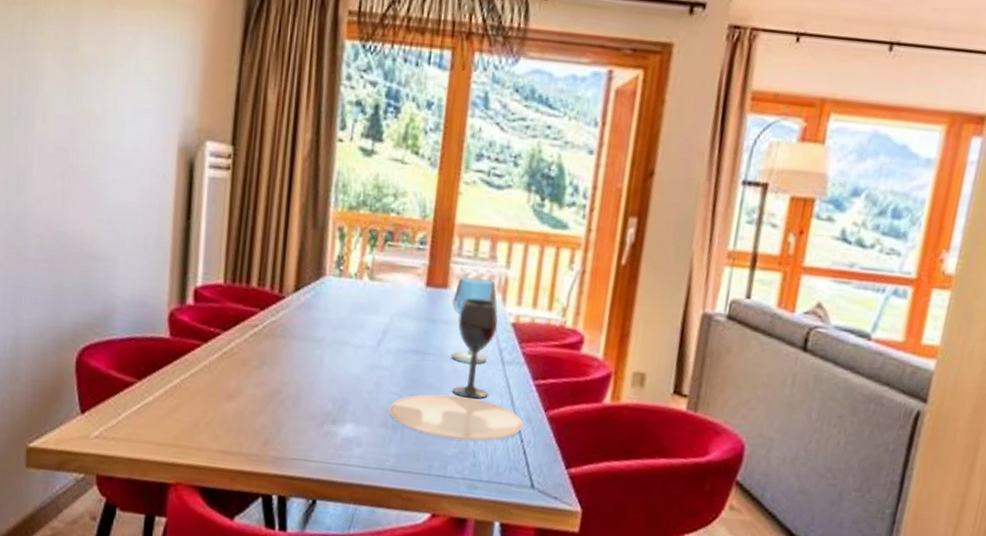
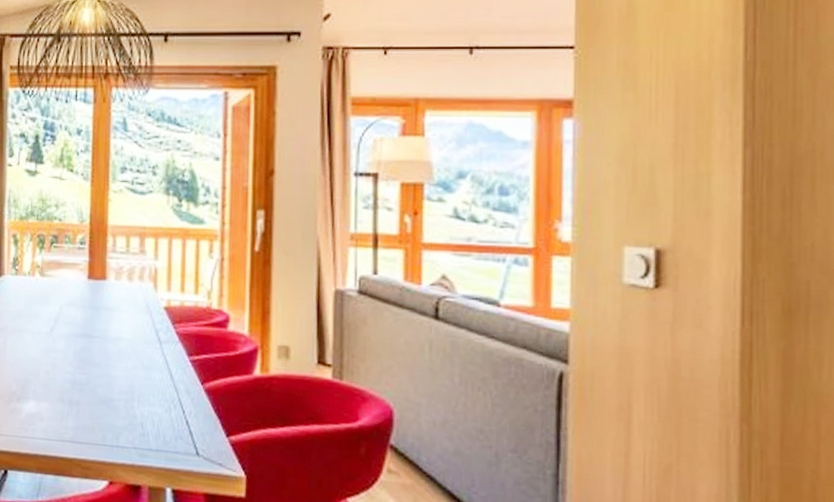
plate: present [388,394,524,441] -> none [64,372,184,413]
wine glass: present [451,277,498,364] -> none [111,270,151,344]
wine glass: present [453,298,499,399] -> none [118,287,152,375]

